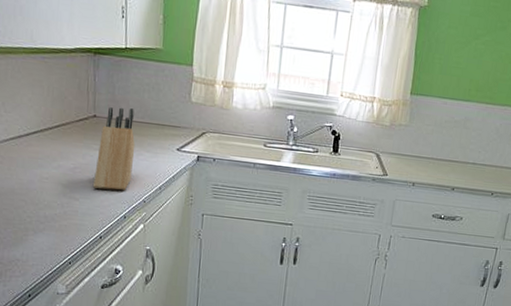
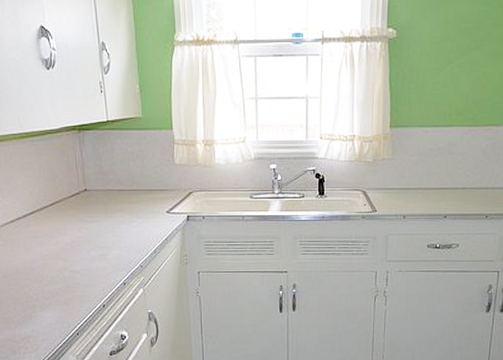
knife block: present [93,107,136,191] -> none [91,178,127,259]

